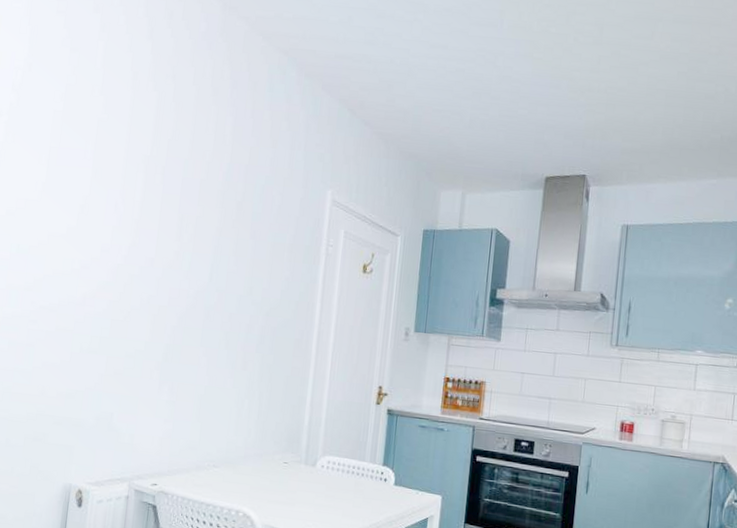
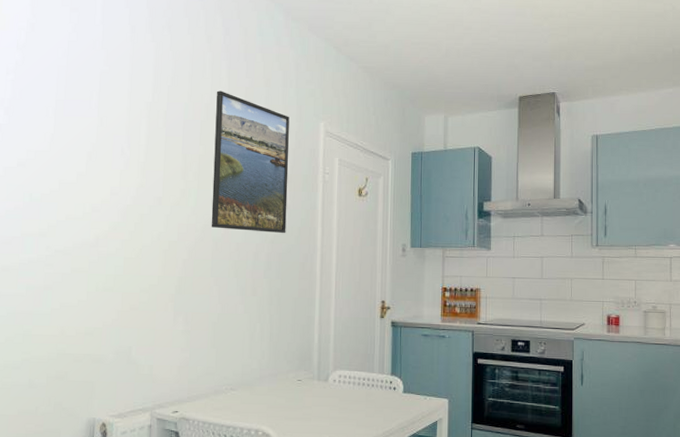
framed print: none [204,148,295,306] -> present [211,90,289,233]

